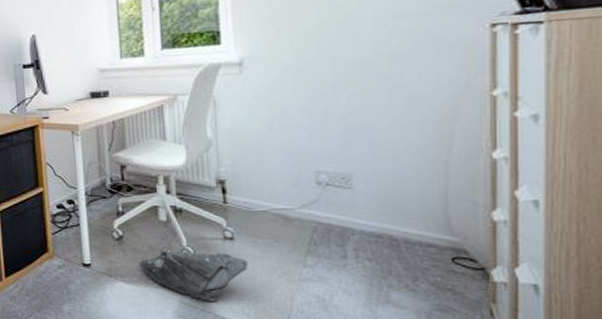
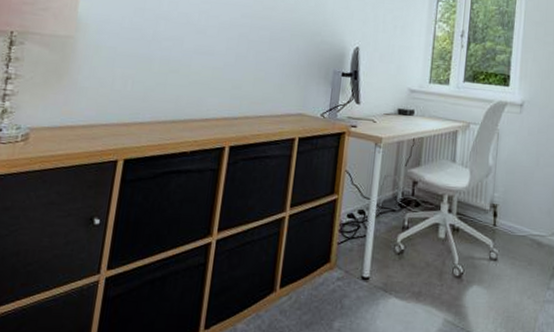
backpack: present [139,247,248,303] -> none [414,264,506,321]

